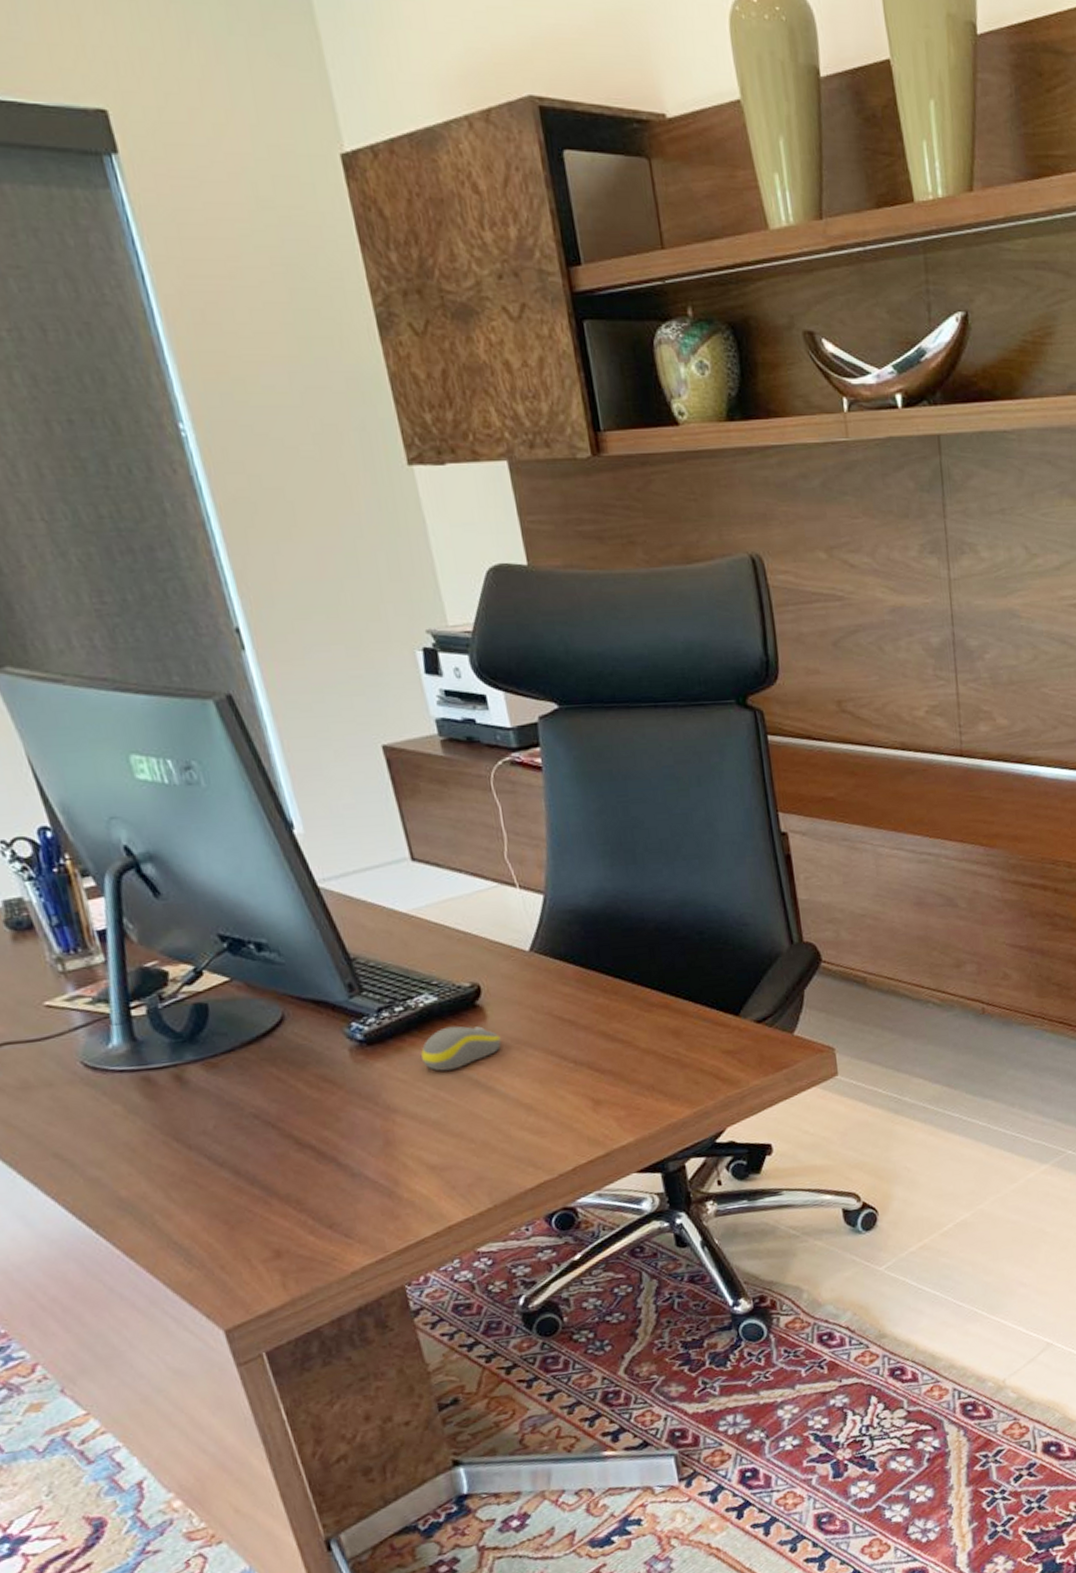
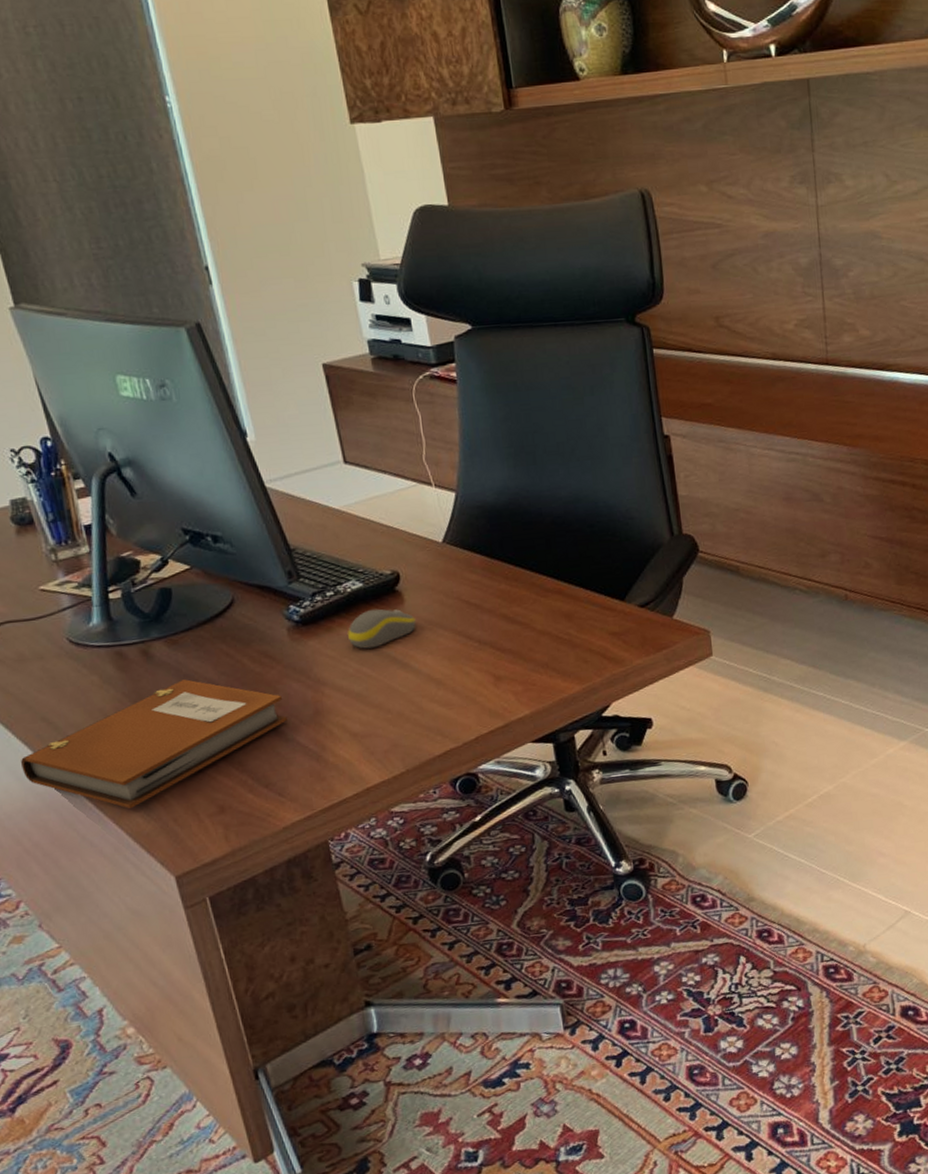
notebook: none [30,1108,352,1256] -> present [21,679,287,809]

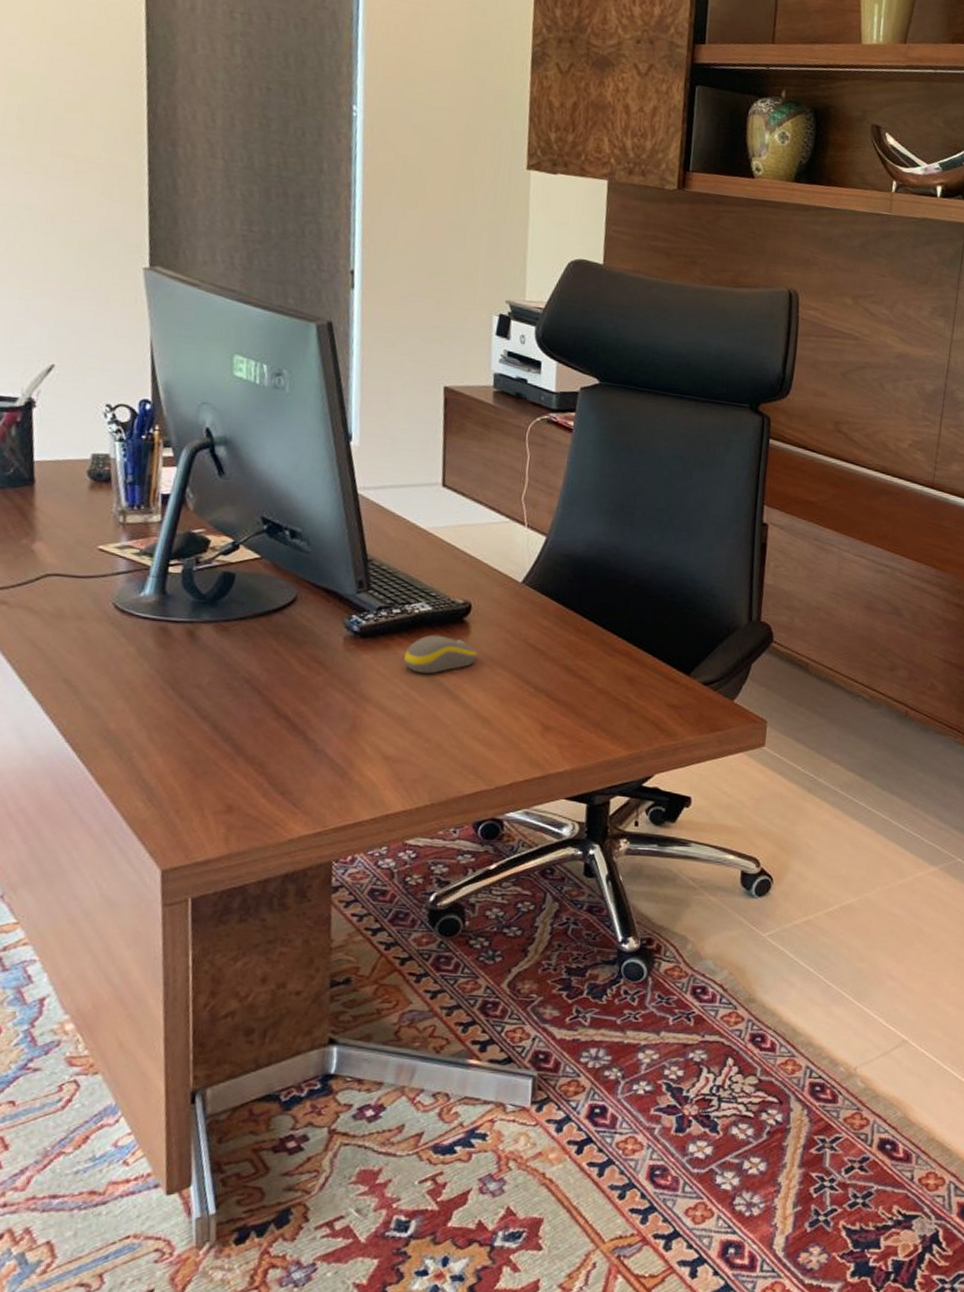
notebook: present [21,679,287,809] -> none [28,668,322,791]

